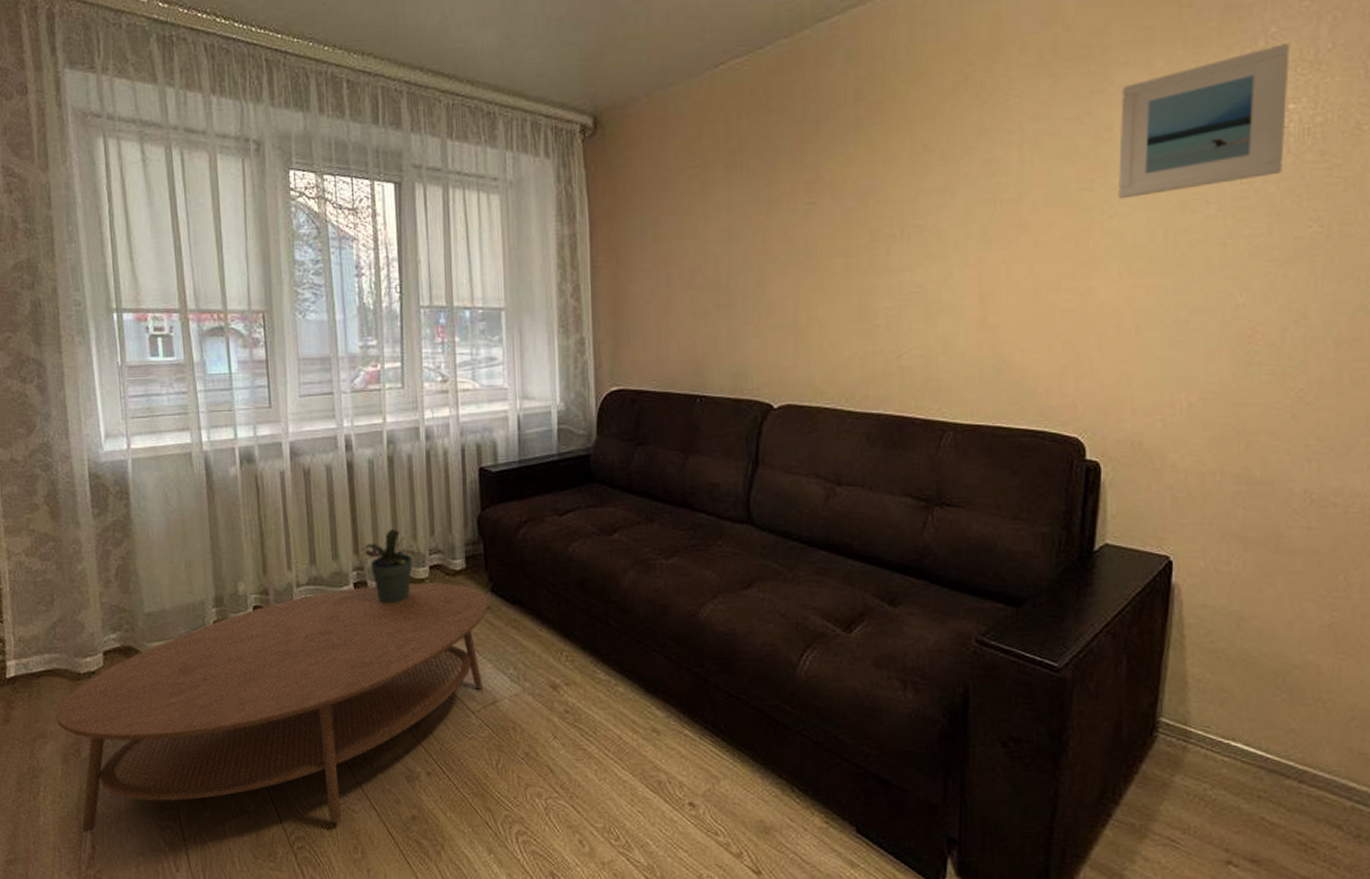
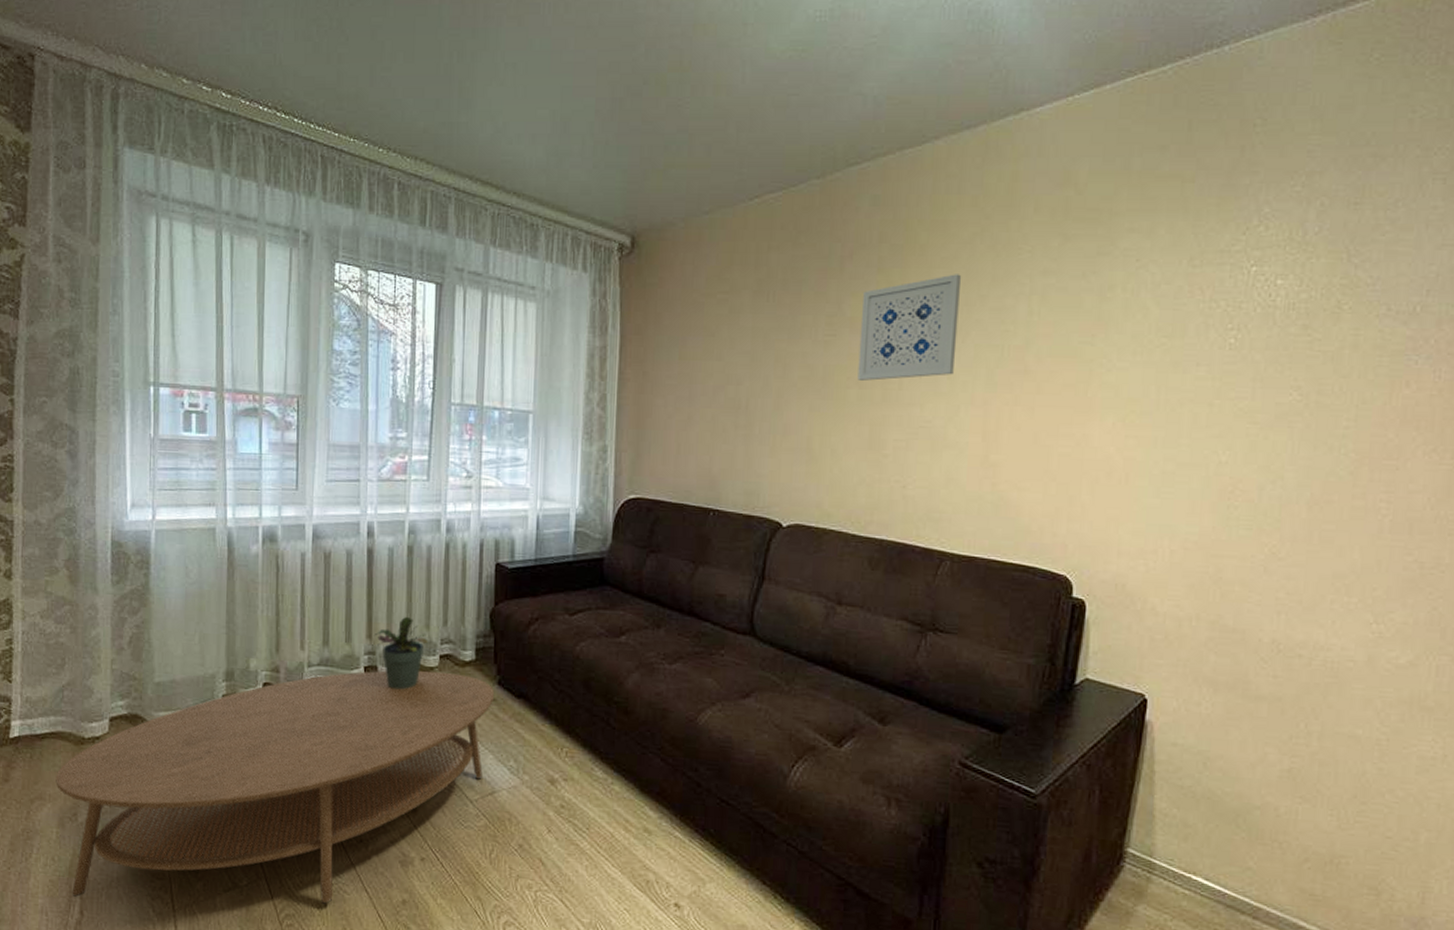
wall art: none [841,127,947,249] -> present [857,274,962,381]
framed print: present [1118,44,1290,199] -> none [1117,224,1281,355]

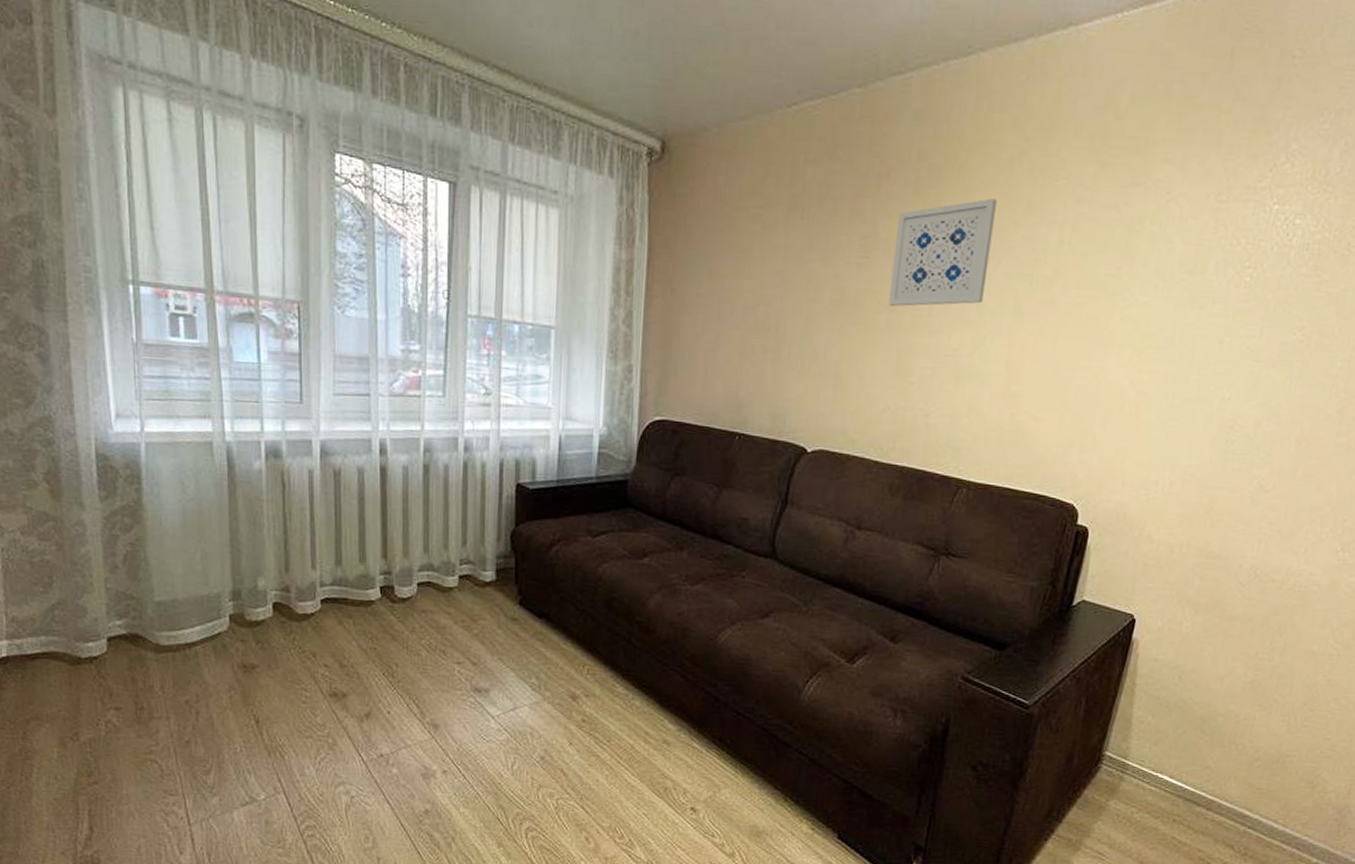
coffee table: present [56,670,495,904] -> none [52,590,516,815]
potted plant: present [374,616,428,690] -> none [389,536,446,610]

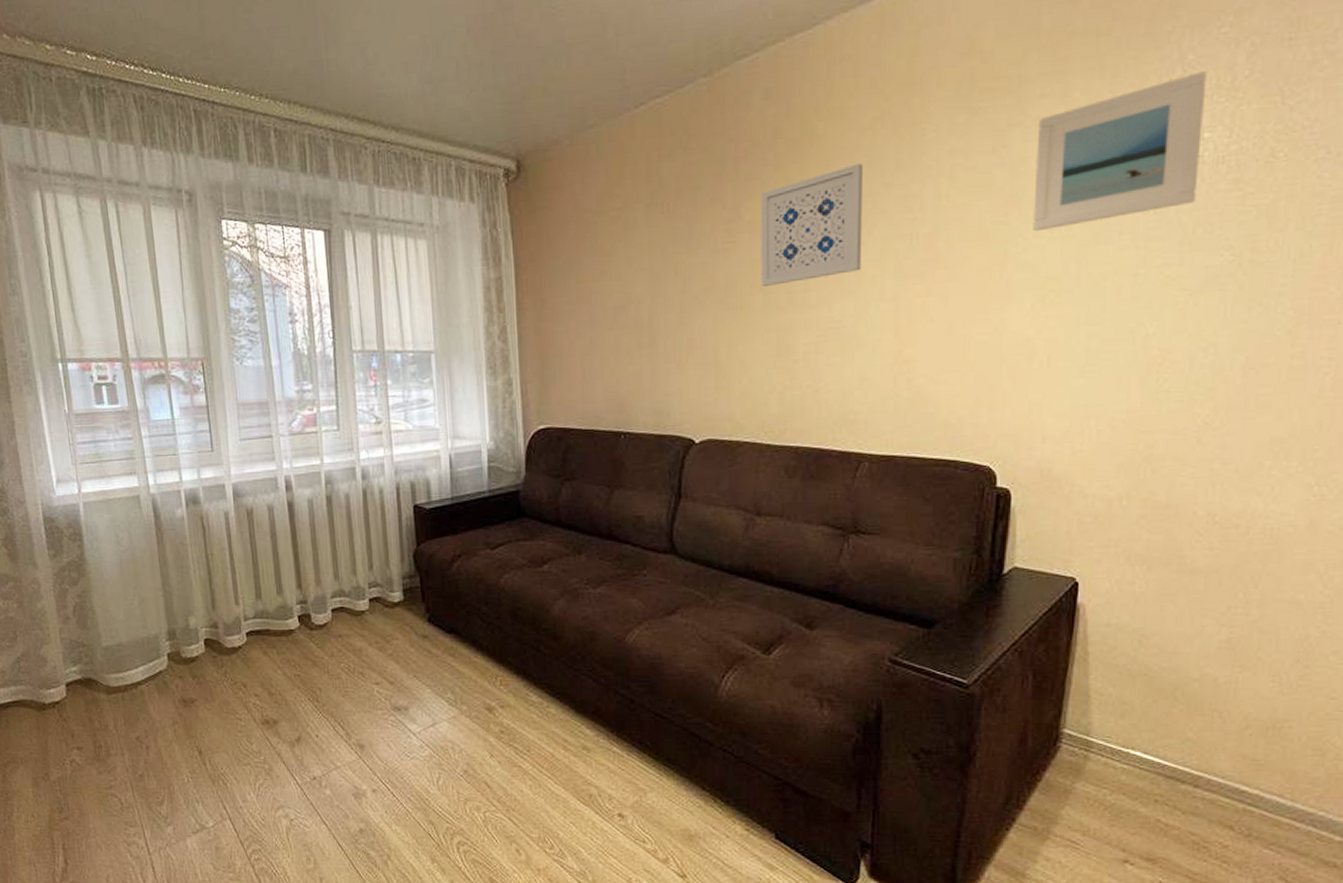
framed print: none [1140,162,1306,289] -> present [1033,71,1207,232]

